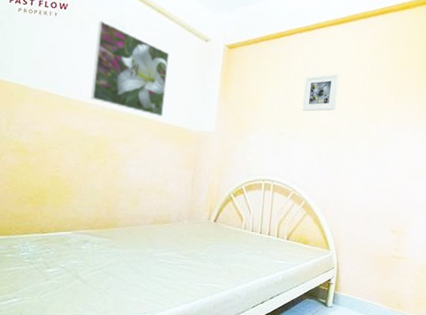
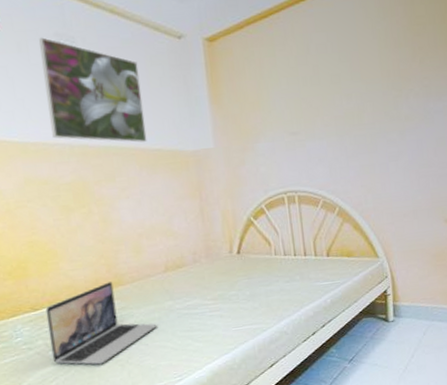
laptop: none [47,222,136,289] -> present [45,282,157,365]
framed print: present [302,73,339,112] -> none [309,47,353,102]

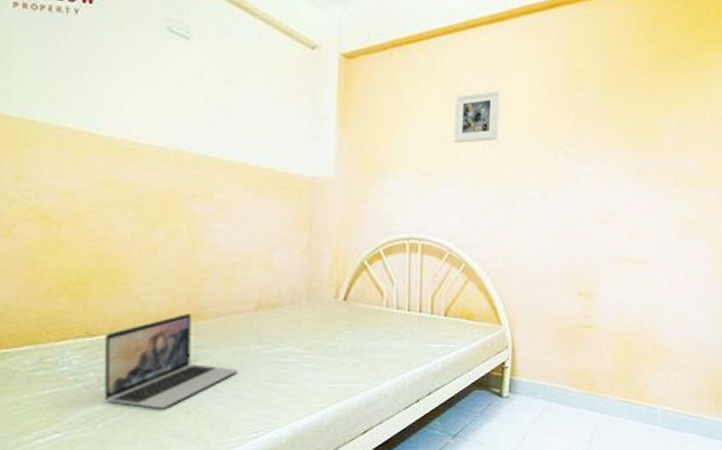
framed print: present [39,37,147,143] -> none [146,20,260,159]
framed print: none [309,47,353,102] -> present [453,89,501,144]

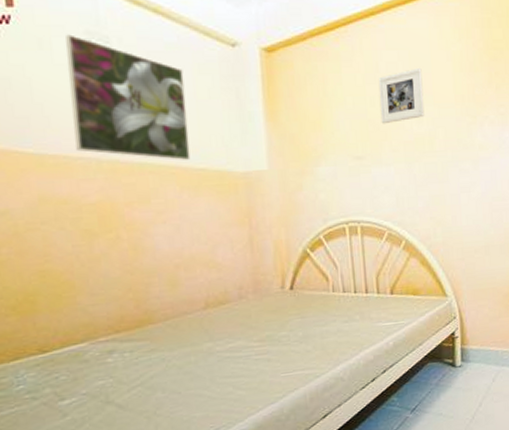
laptop: present [104,314,237,409] -> none [56,319,193,417]
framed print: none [146,20,260,159] -> present [66,34,191,160]

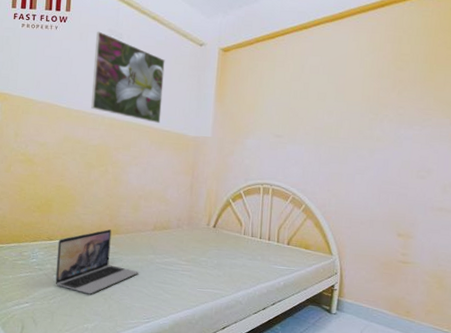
laptop: none [56,319,193,417] -> present [55,229,138,294]
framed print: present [378,67,425,124] -> none [299,71,338,113]

